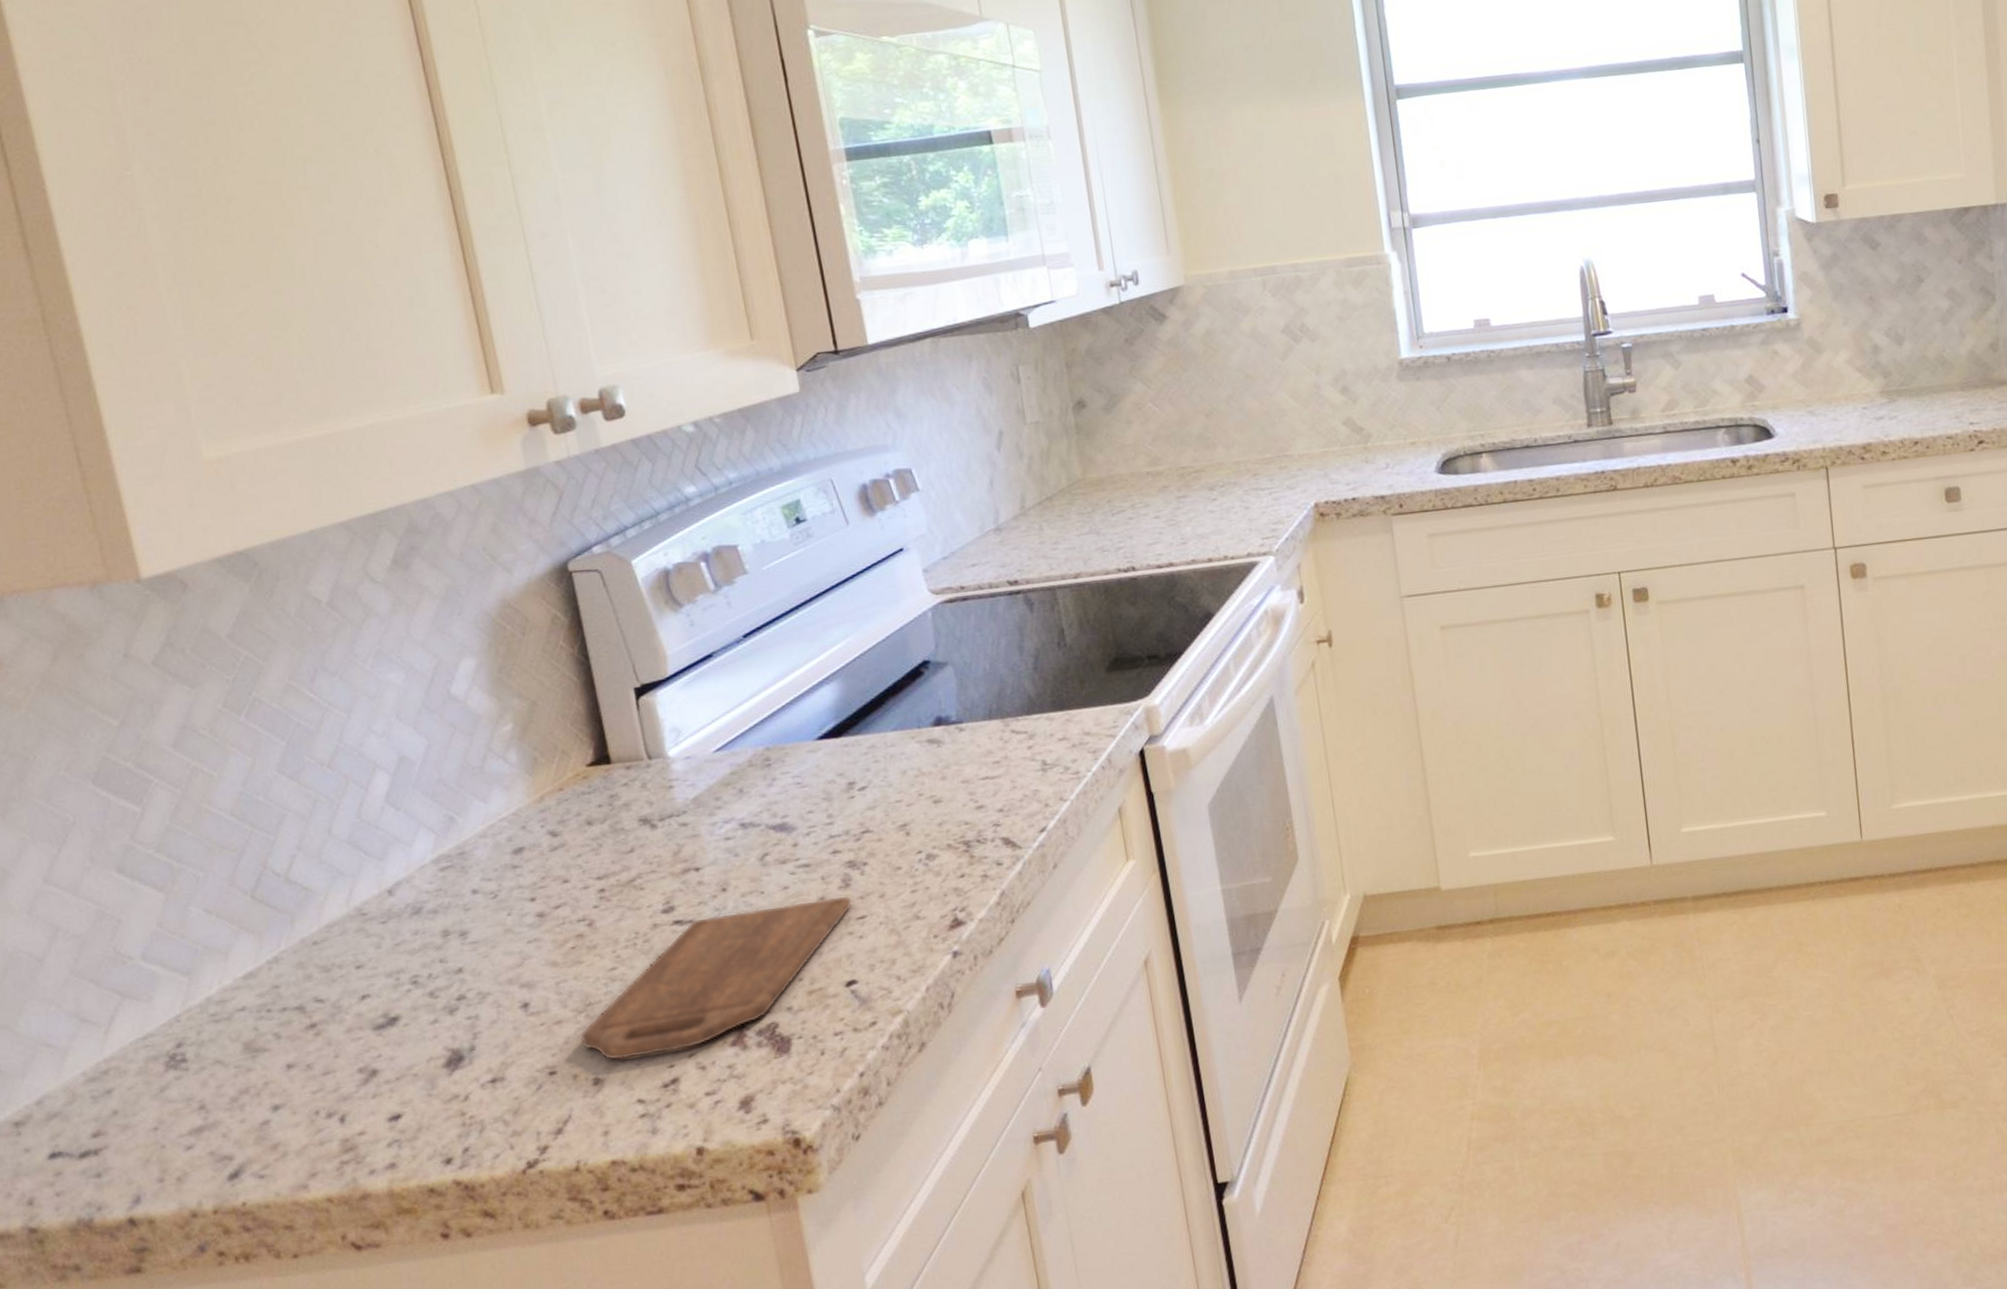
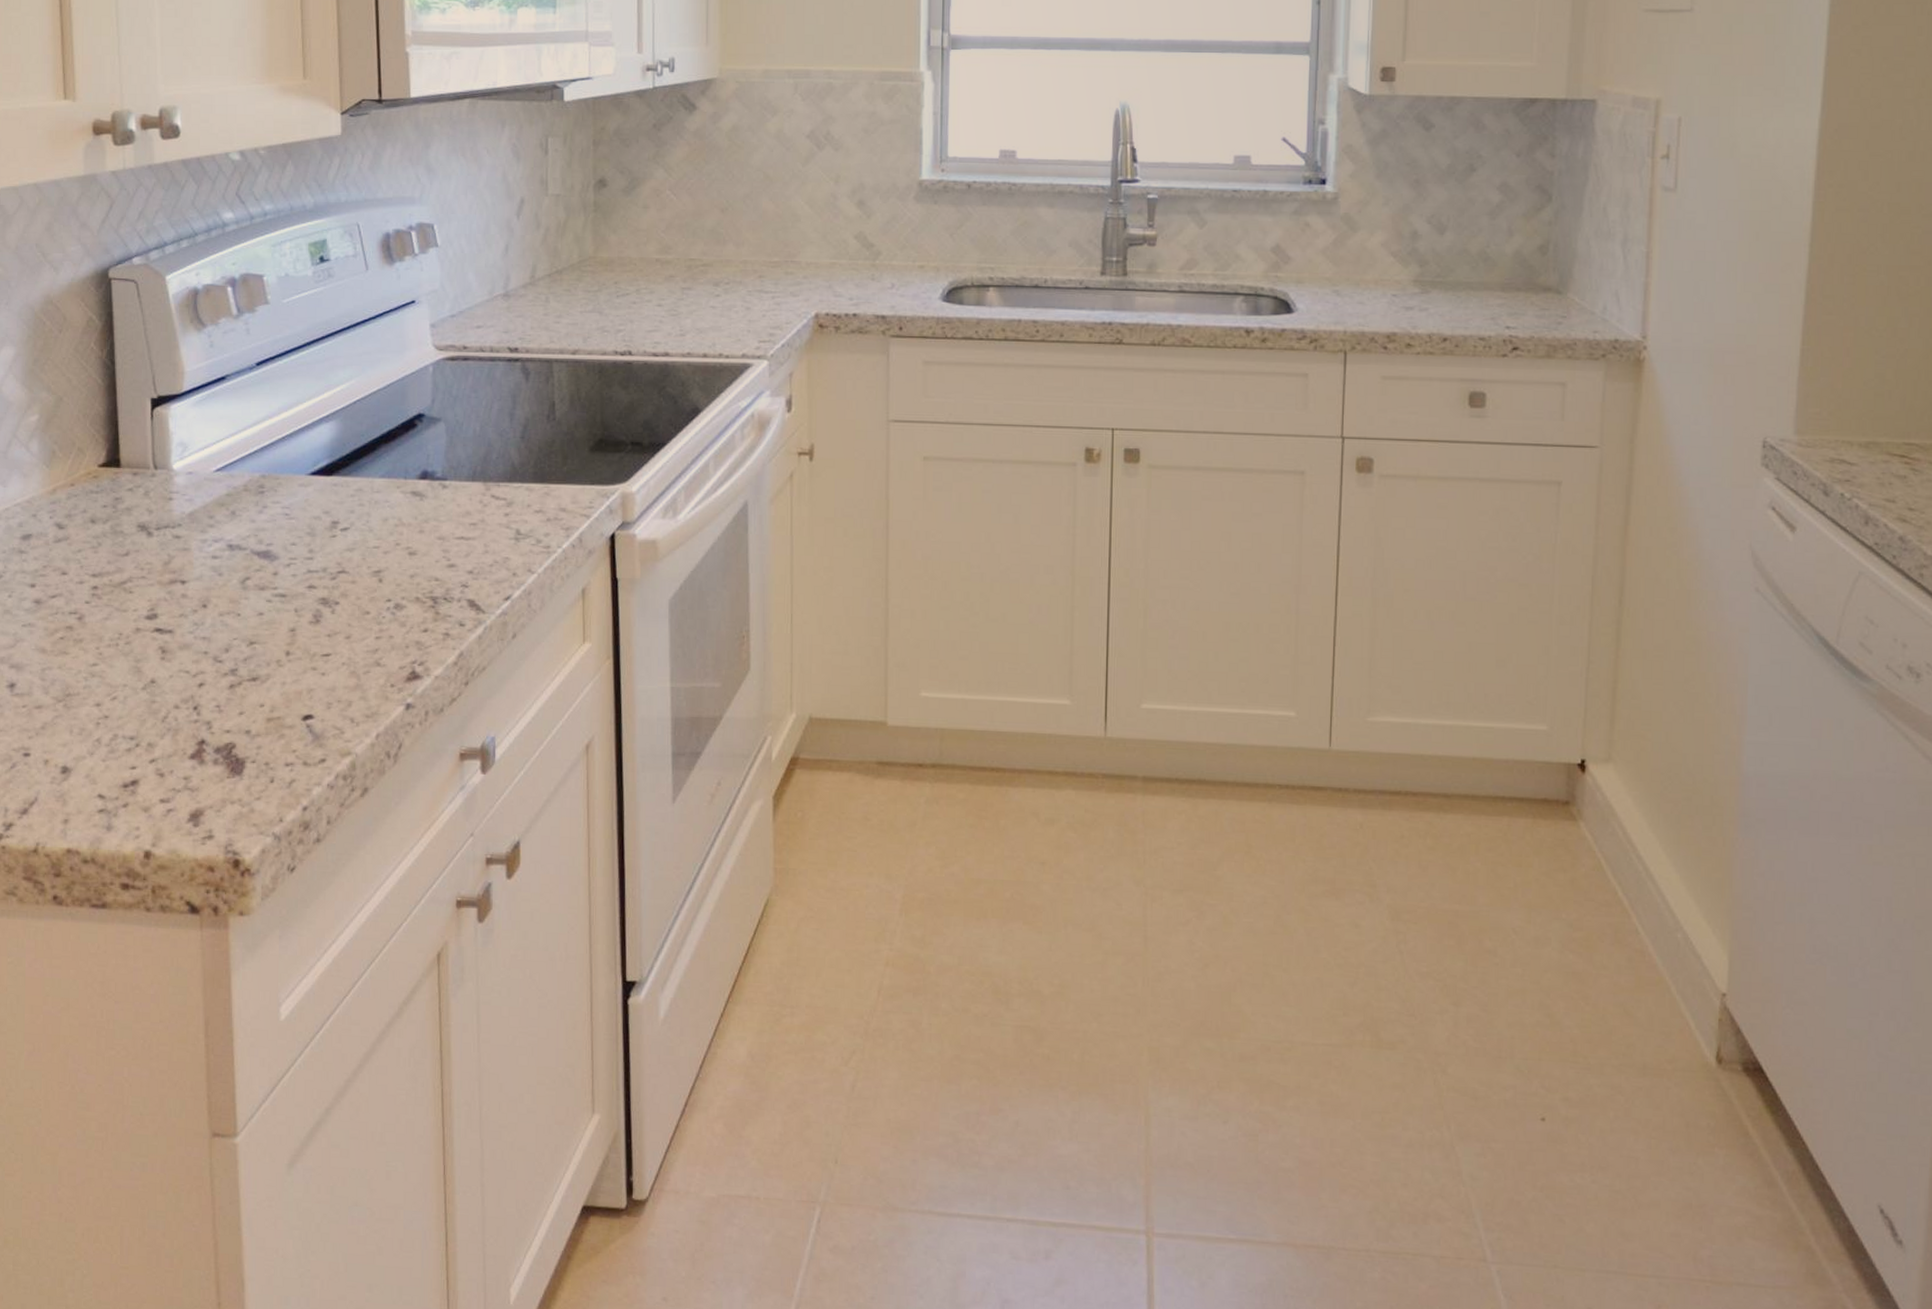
cutting board: present [579,895,852,1061] -> none [56,629,319,755]

